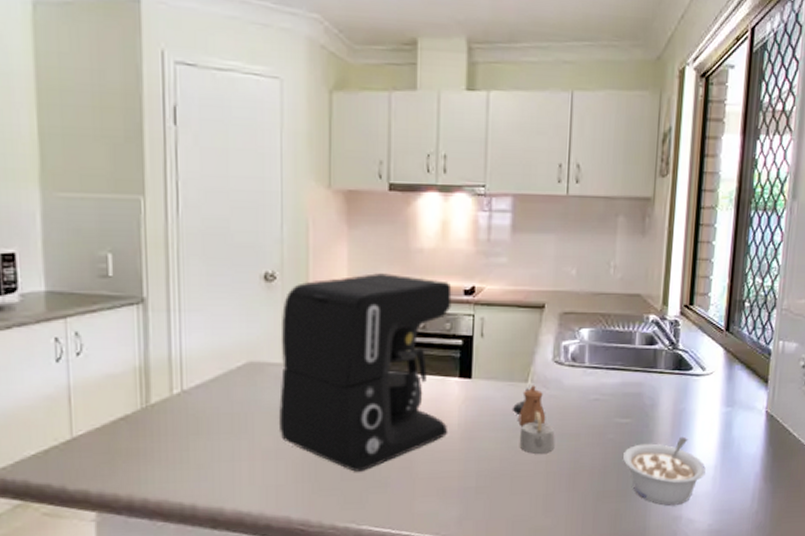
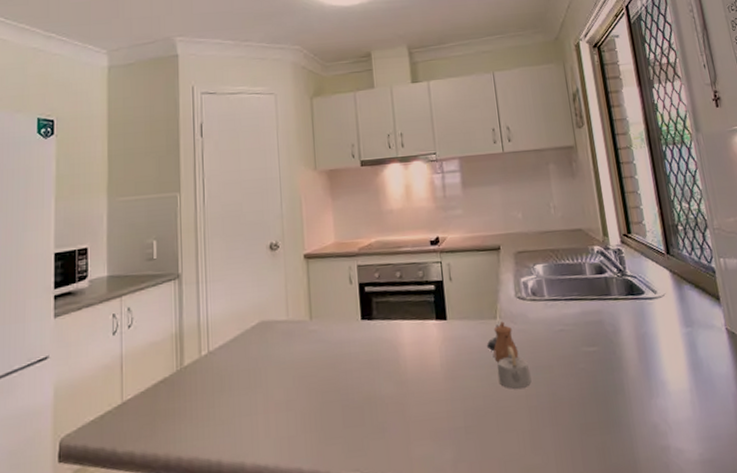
coffee maker: present [279,273,452,472] -> none [285,233,433,419]
legume: present [622,436,706,506] -> none [597,361,682,435]

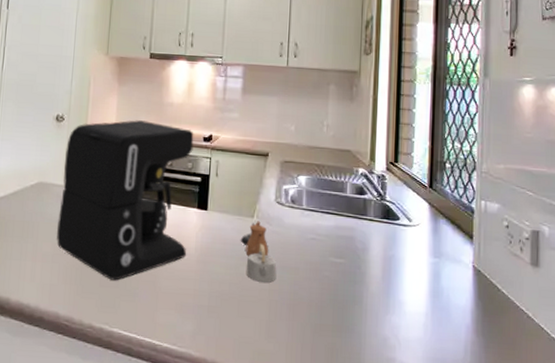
coffee maker: none [285,233,433,419] -> present [57,120,194,281]

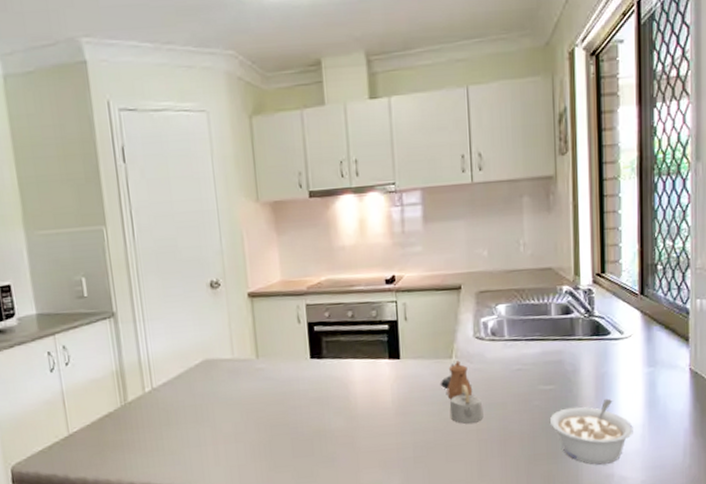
coffee maker: present [57,120,194,281] -> none [228,271,384,450]
legume: none [337,281,417,347] -> present [549,398,633,465]

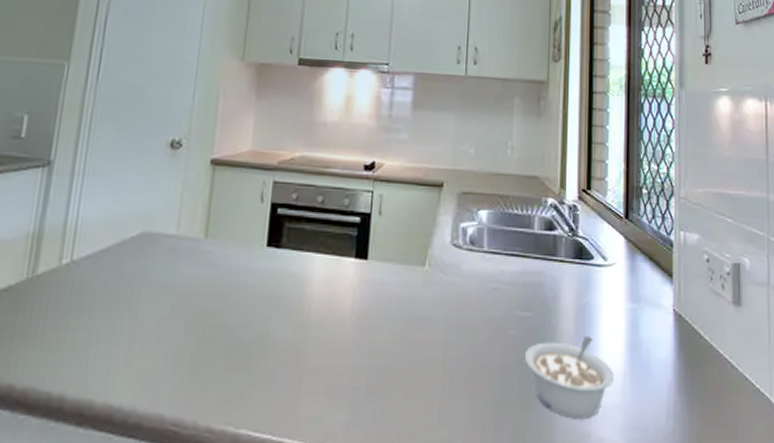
teapot: present [440,360,484,424] -> none [408,269,452,349]

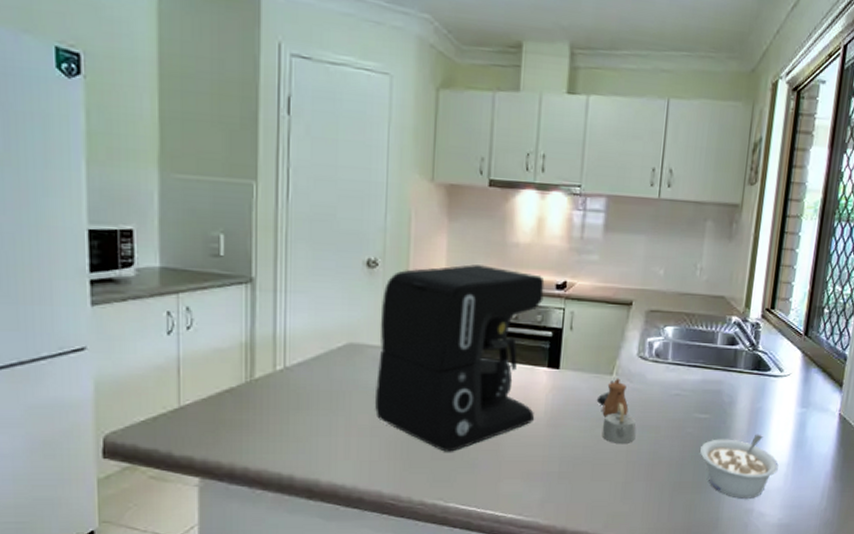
coffee maker: none [165,145,353,362] -> present [375,264,545,452]
teapot: none [408,269,452,349] -> present [596,378,636,443]

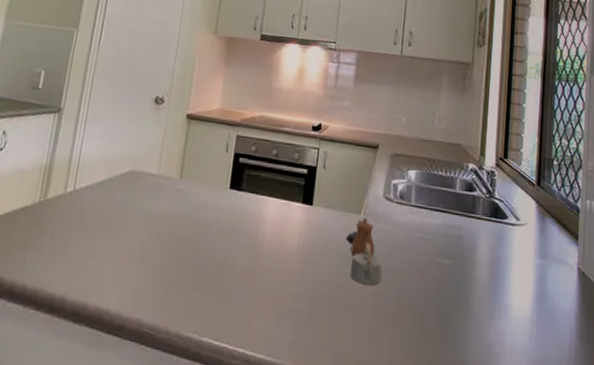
coffee maker: present [375,264,545,452] -> none [146,105,303,283]
legume: present [699,434,779,499] -> none [443,284,522,355]

